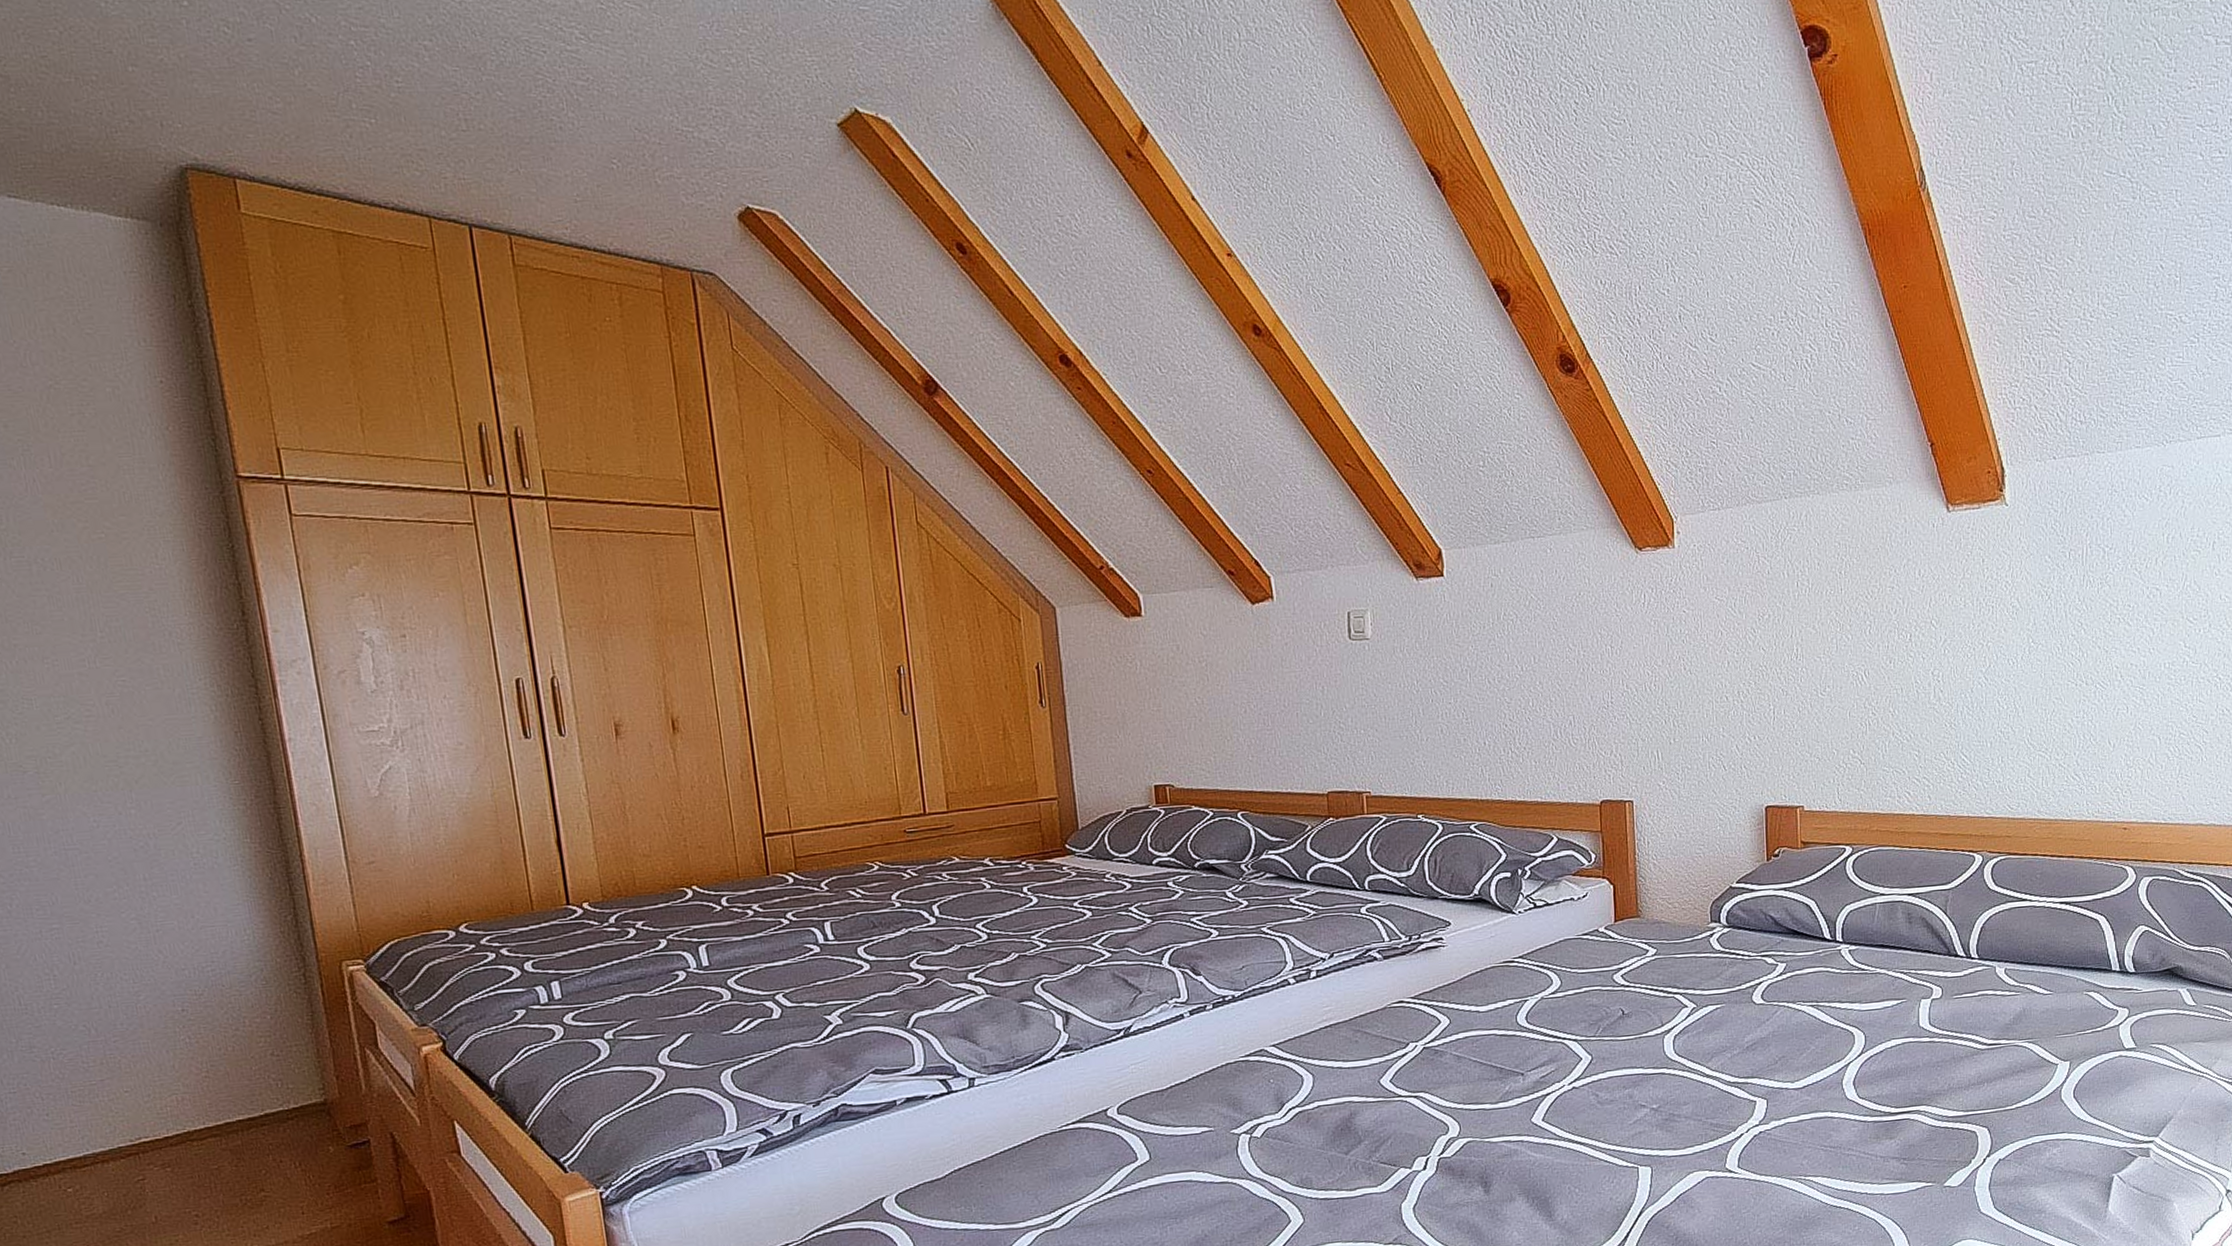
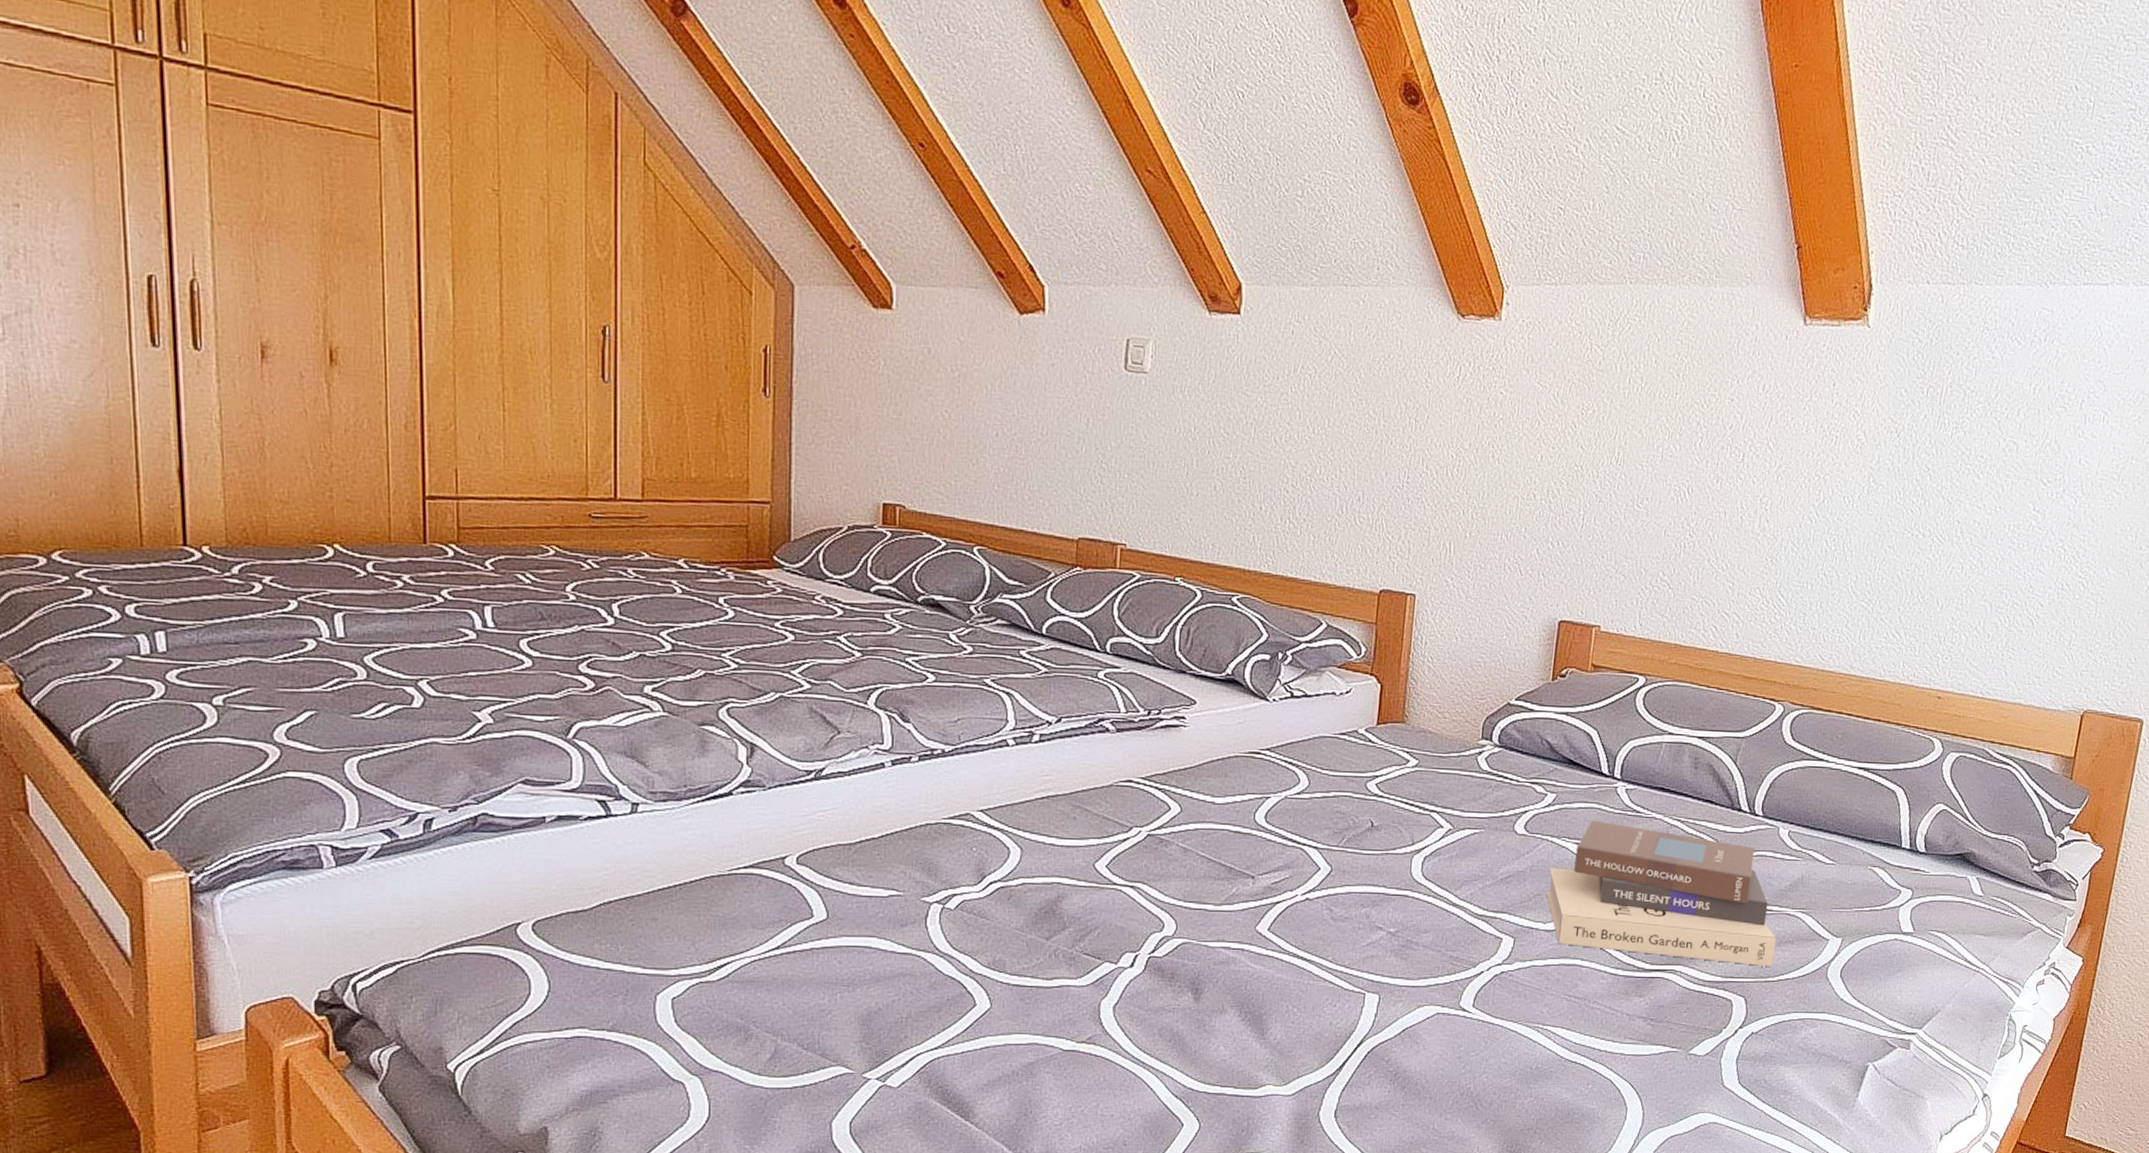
books: none [1789,982,2009,1100] -> present [1546,820,1777,968]

